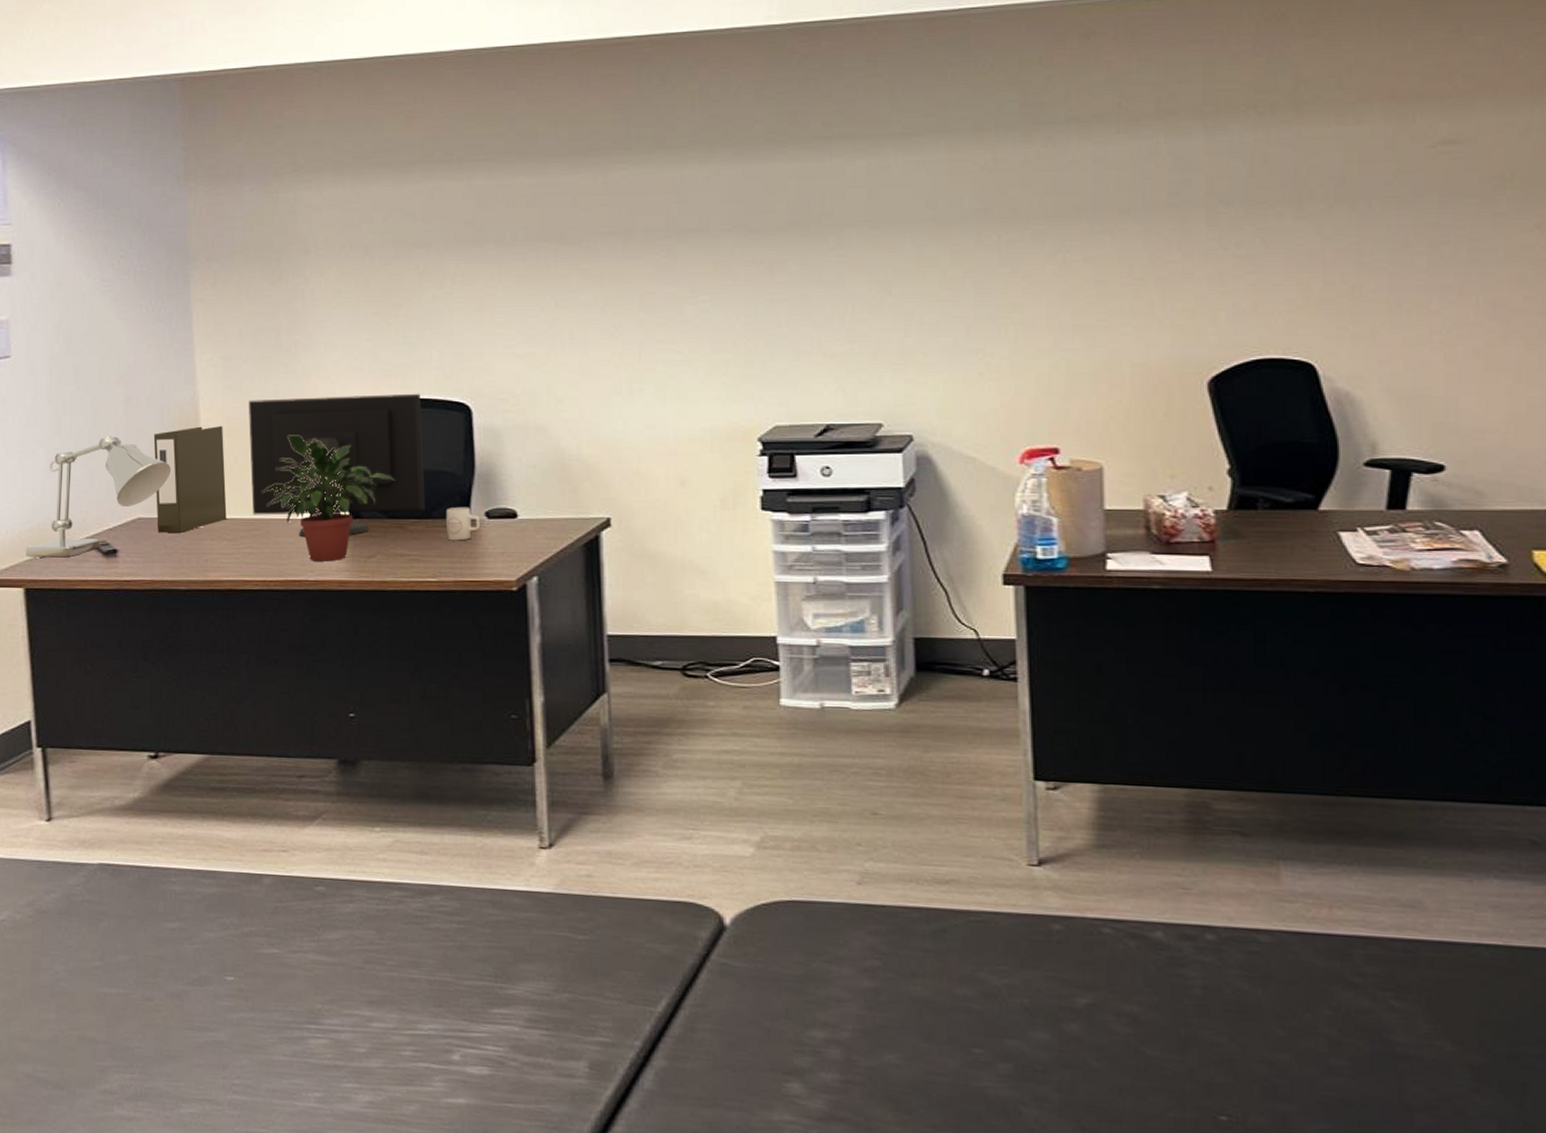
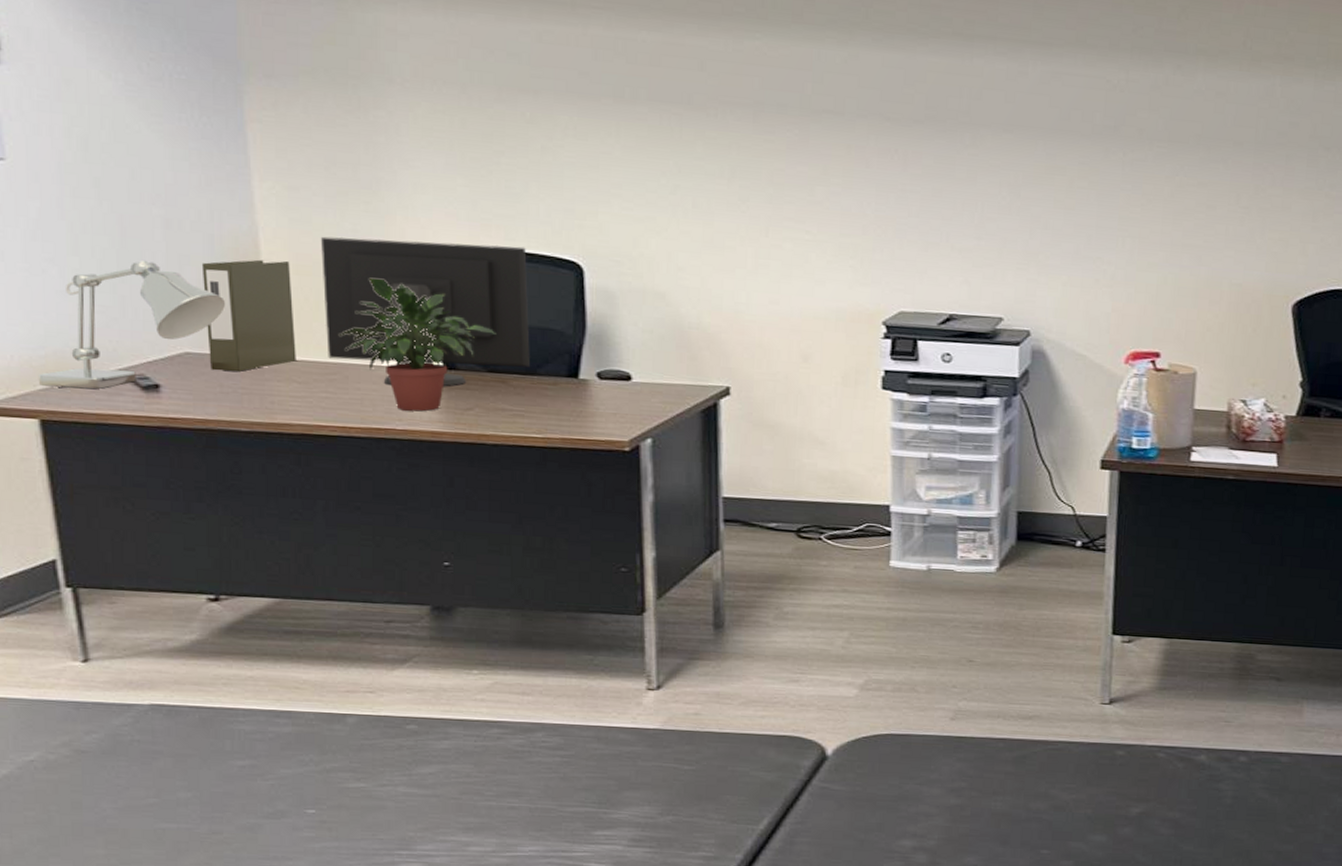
mug: present [445,506,481,541] -> none [553,365,592,400]

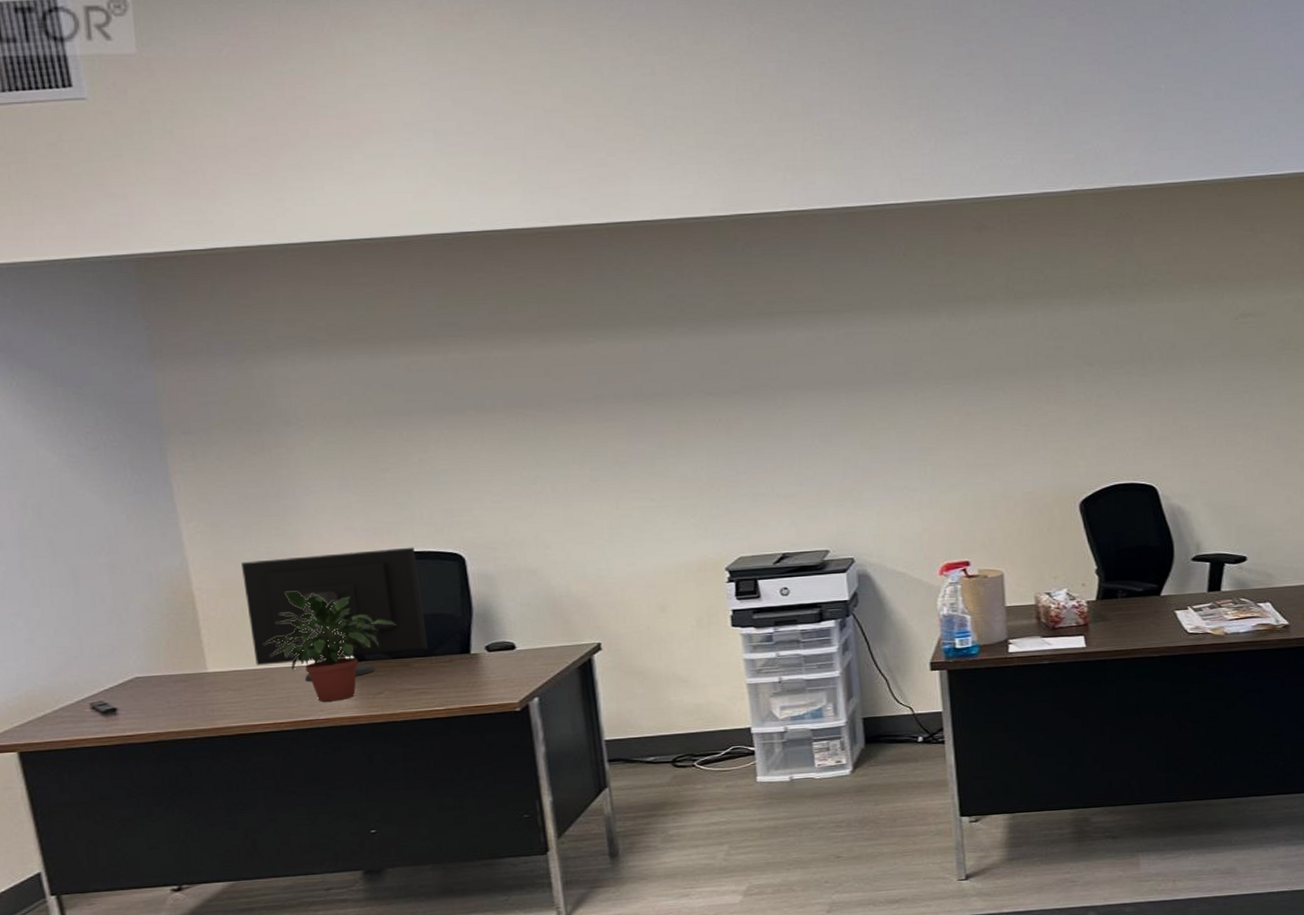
desk lamp: present [38,261,225,389] -> none [14,603,166,723]
binder: present [201,259,296,372] -> none [143,586,230,690]

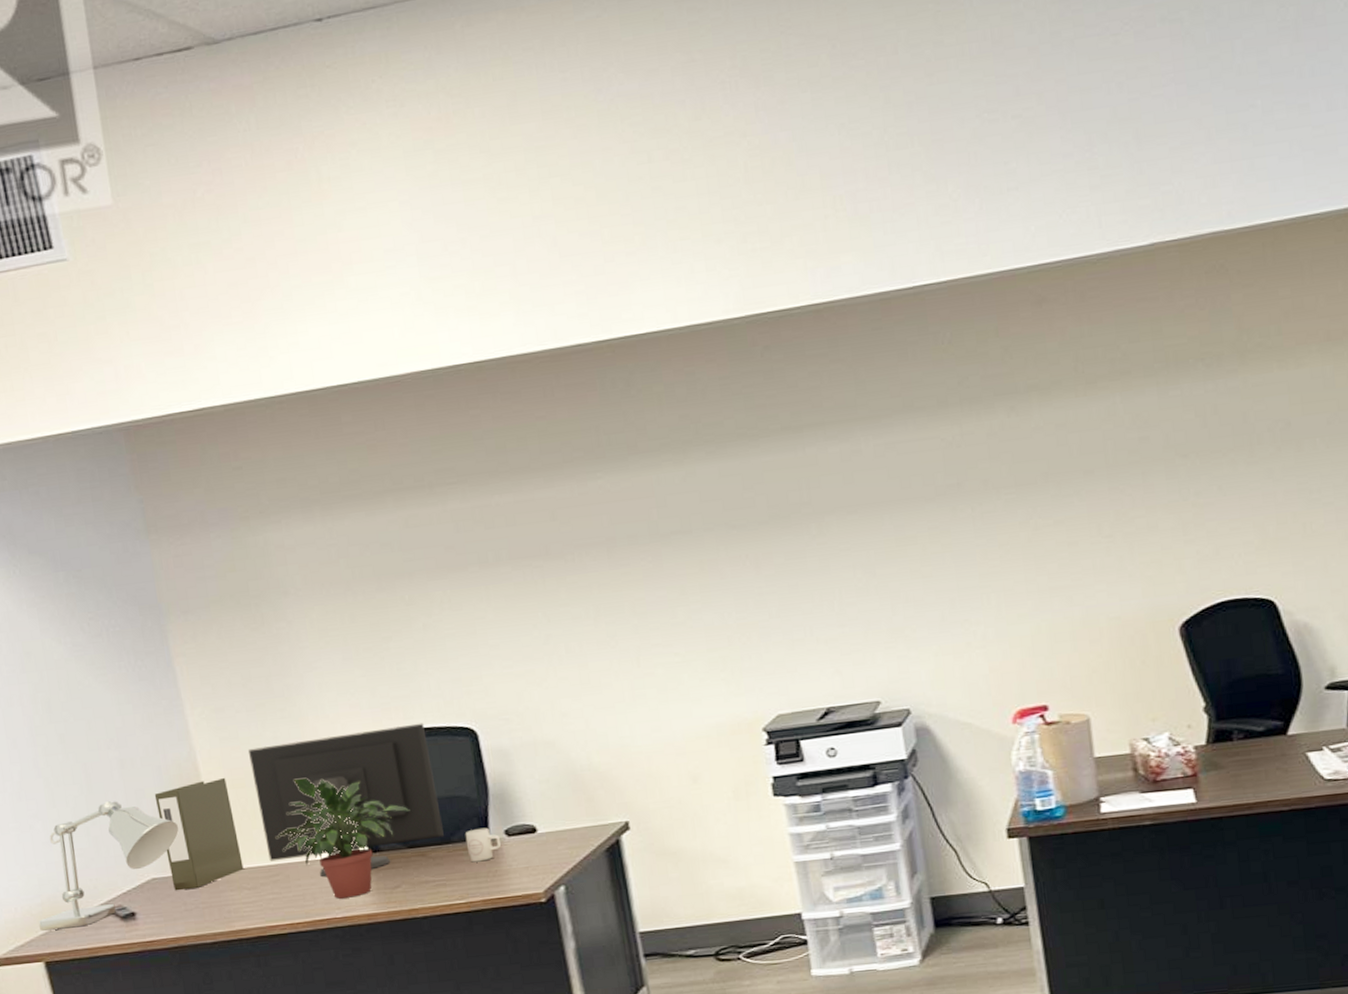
desk lamp: none [14,603,166,723] -> present [38,801,179,931]
binder: none [143,586,230,690] -> present [154,777,244,891]
mug: none [448,643,482,674] -> present [465,827,502,863]

